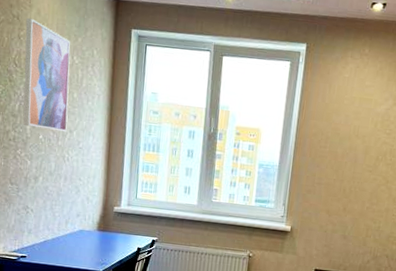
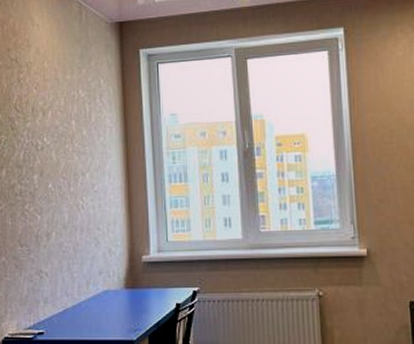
wall art: present [23,17,71,132] -> none [25,58,78,177]

